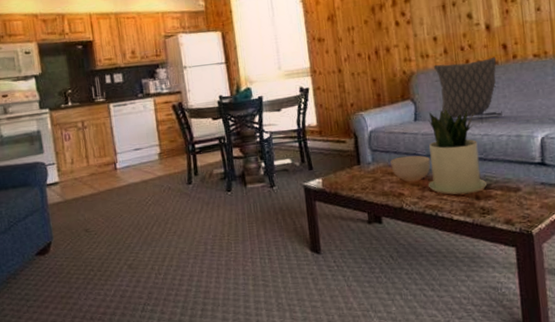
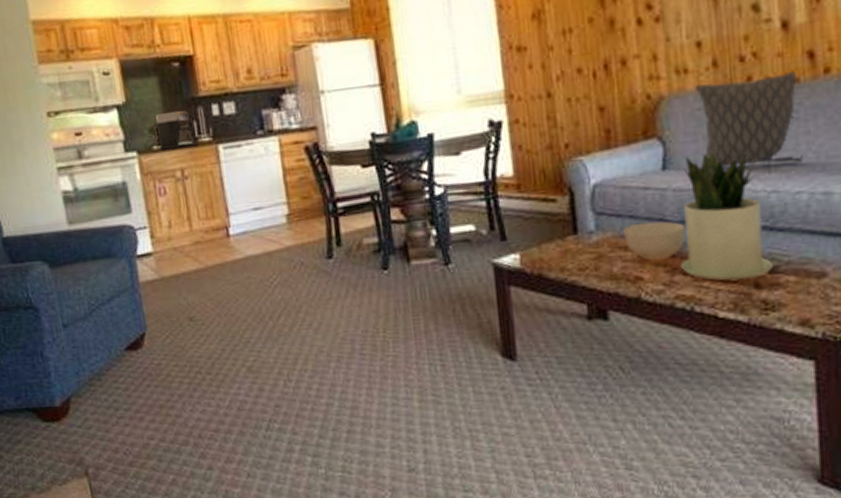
coffee maker: none [63,79,96,109] -> present [154,110,200,152]

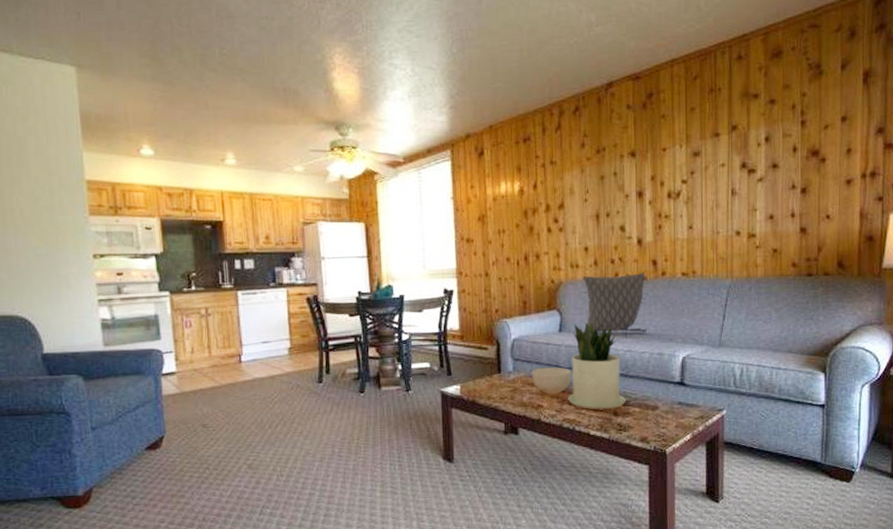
coffee maker: present [154,110,200,152] -> none [187,262,223,293]

